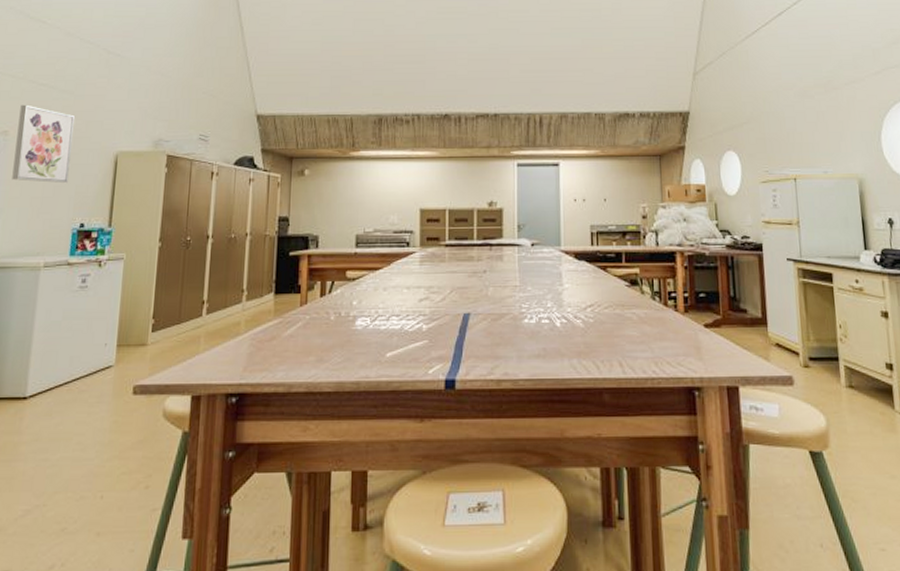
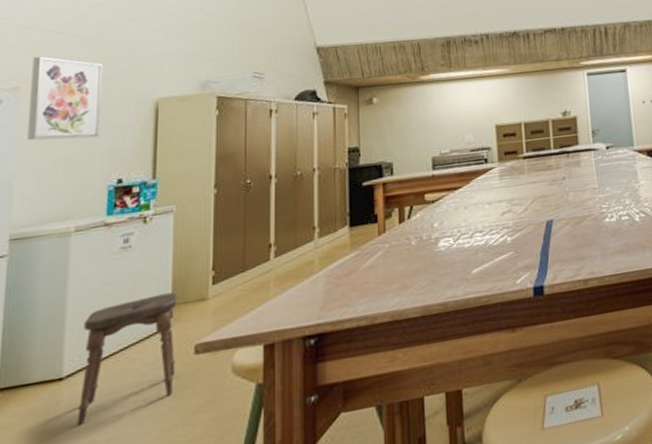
stool: none [35,334,123,442] -> present [77,292,178,425]

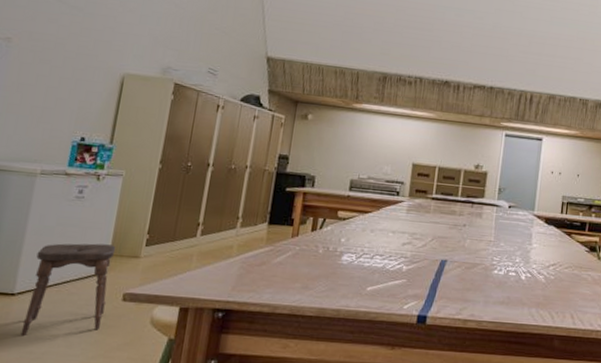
wall art: present [27,56,102,141] -> none [12,14,83,98]

